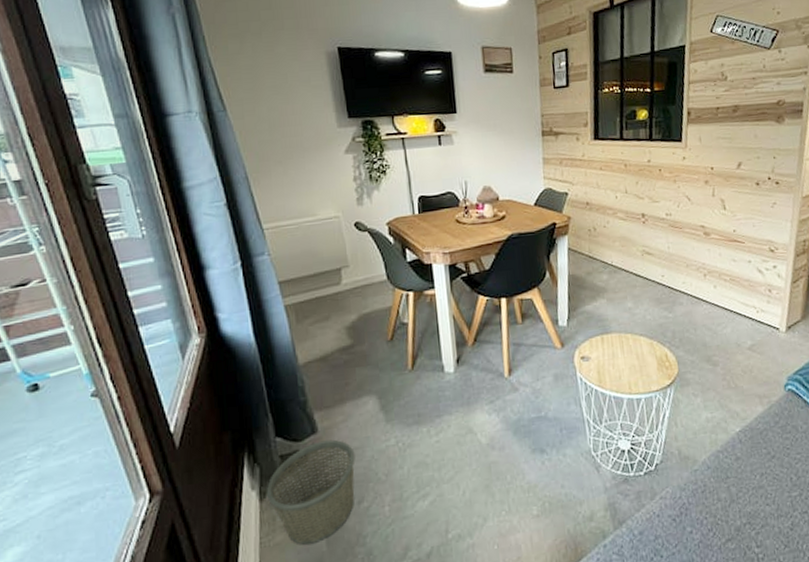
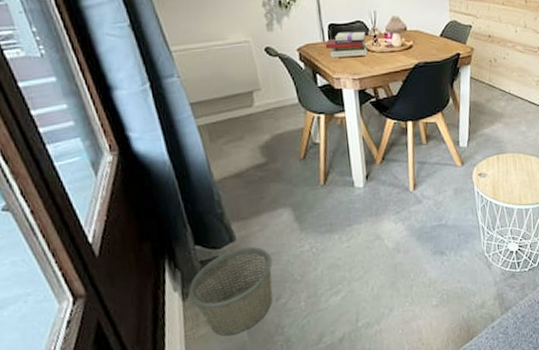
books: none [415,202,459,231] -> present [325,31,368,58]

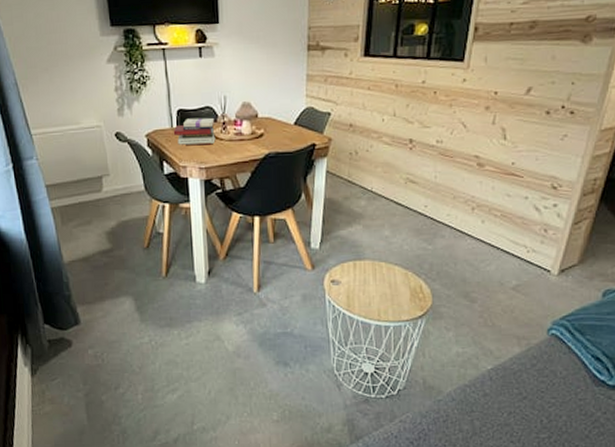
basket: present [188,246,273,336] -> none [36,331,113,417]

